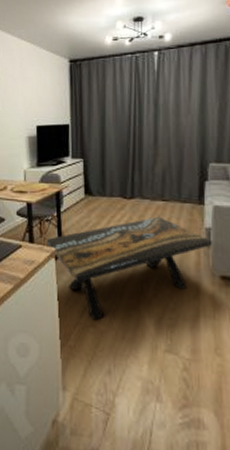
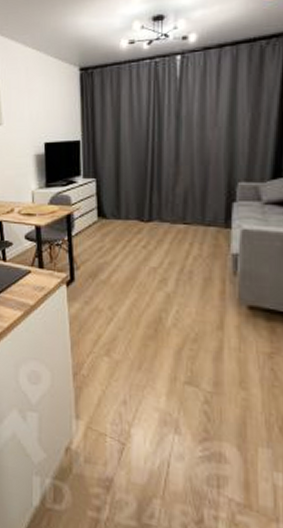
coffee table: present [46,216,213,321] -> none [57,240,240,350]

